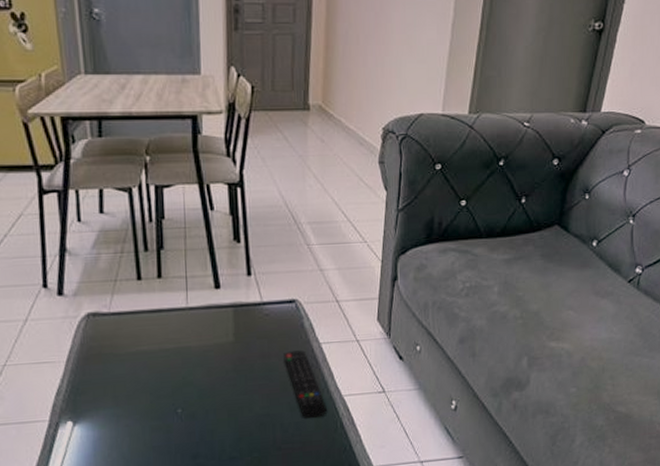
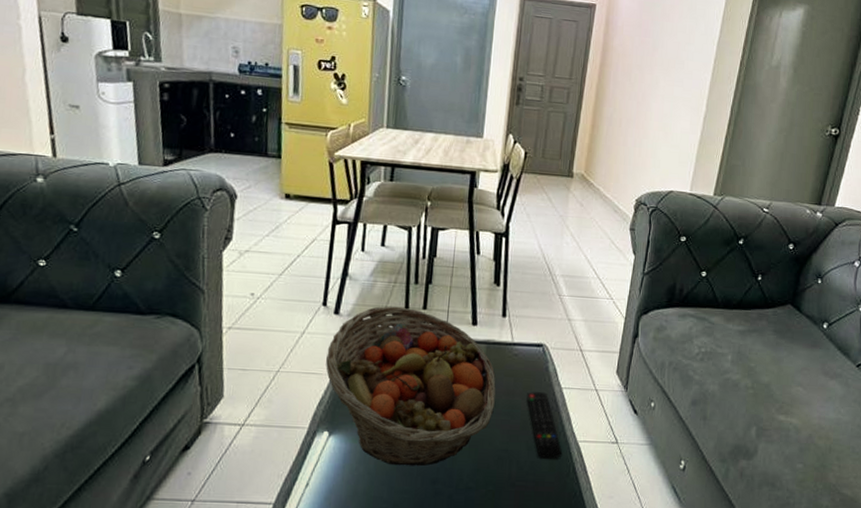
fruit basket: none [56,278,250,446] -> present [326,306,496,466]

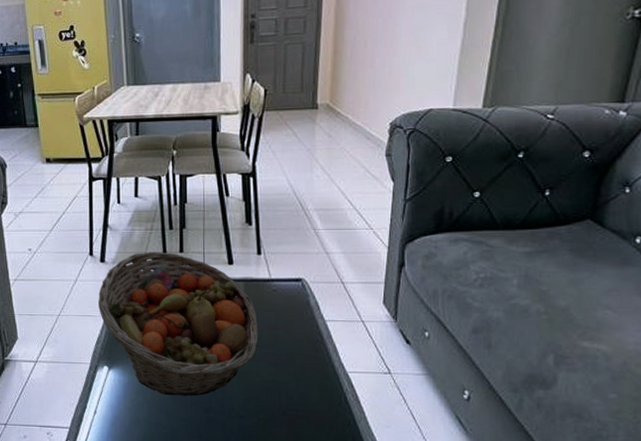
remote control: present [526,392,563,459] -> none [290,325,332,390]

